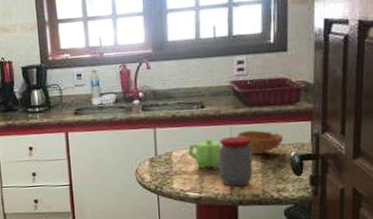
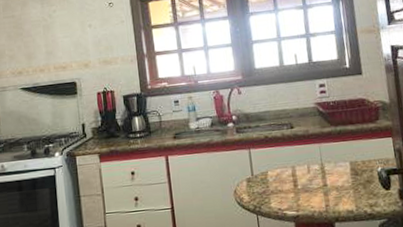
teapot: present [187,139,221,169] -> none [282,157,313,187]
jar: present [218,136,253,186] -> none [310,154,345,203]
bowl: present [237,130,284,155] -> none [326,148,369,171]

